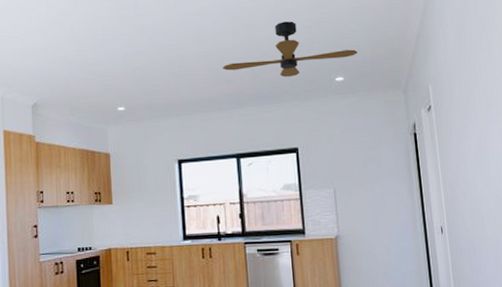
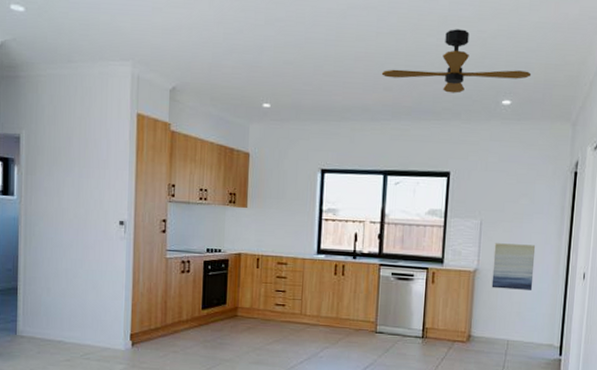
wall art: none [351,206,395,253] -> present [491,243,536,290]

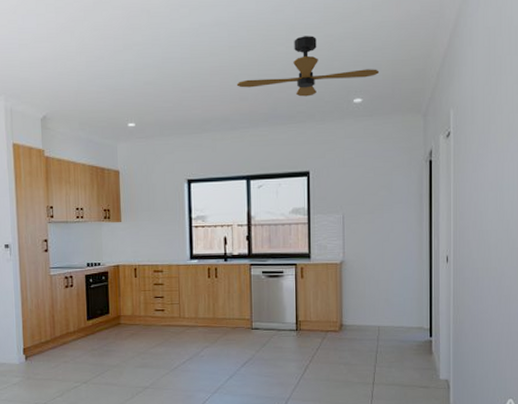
wall art: present [491,243,536,290] -> none [358,233,398,278]

